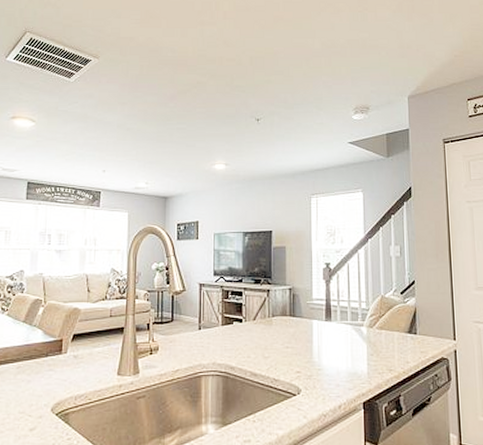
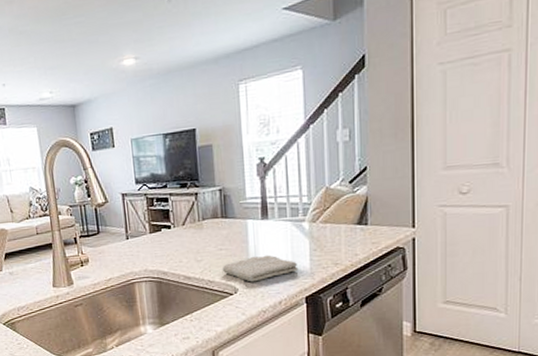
washcloth: none [287,356,357,384] -> present [222,255,299,282]

